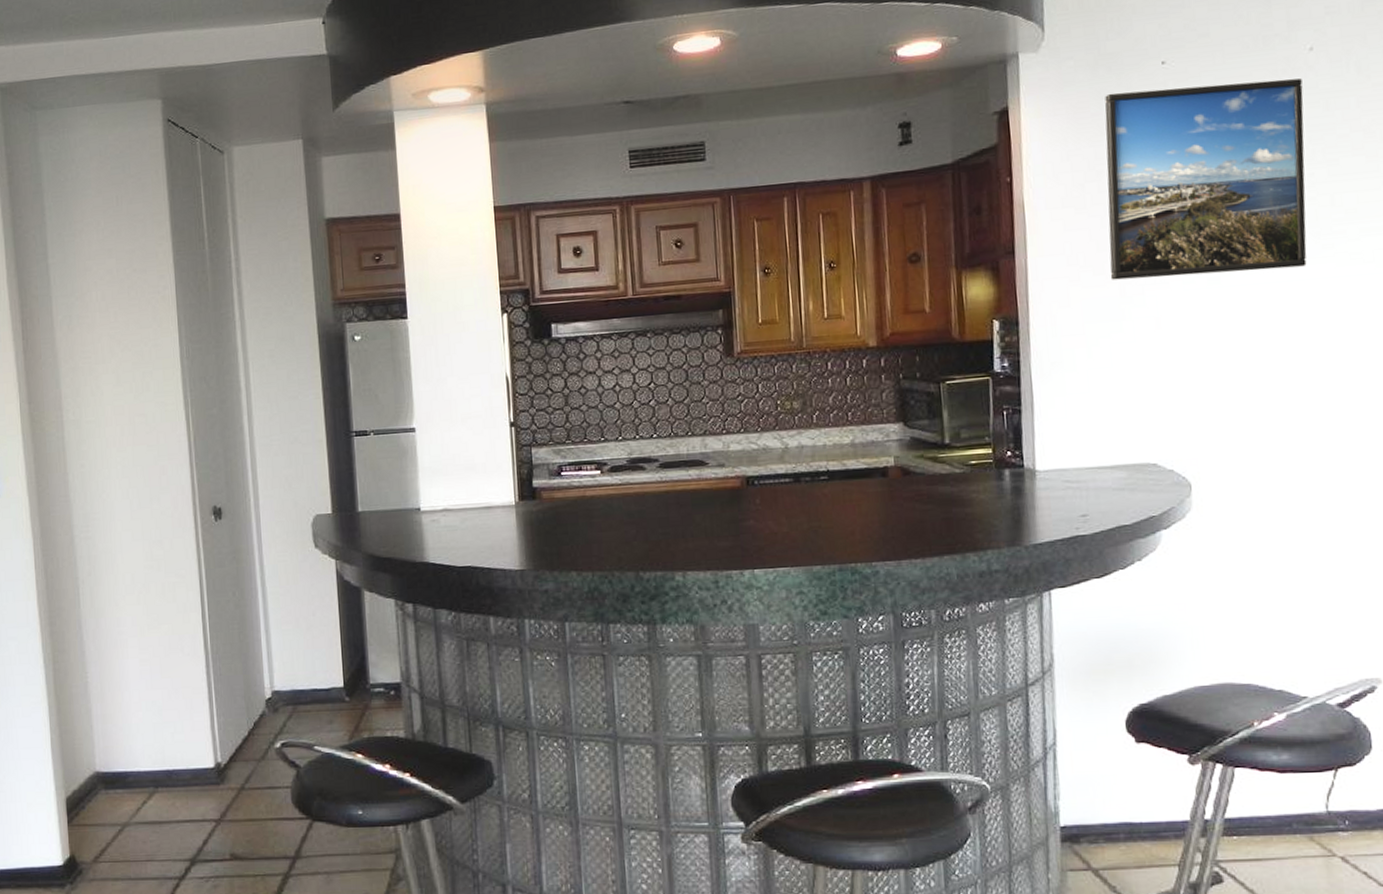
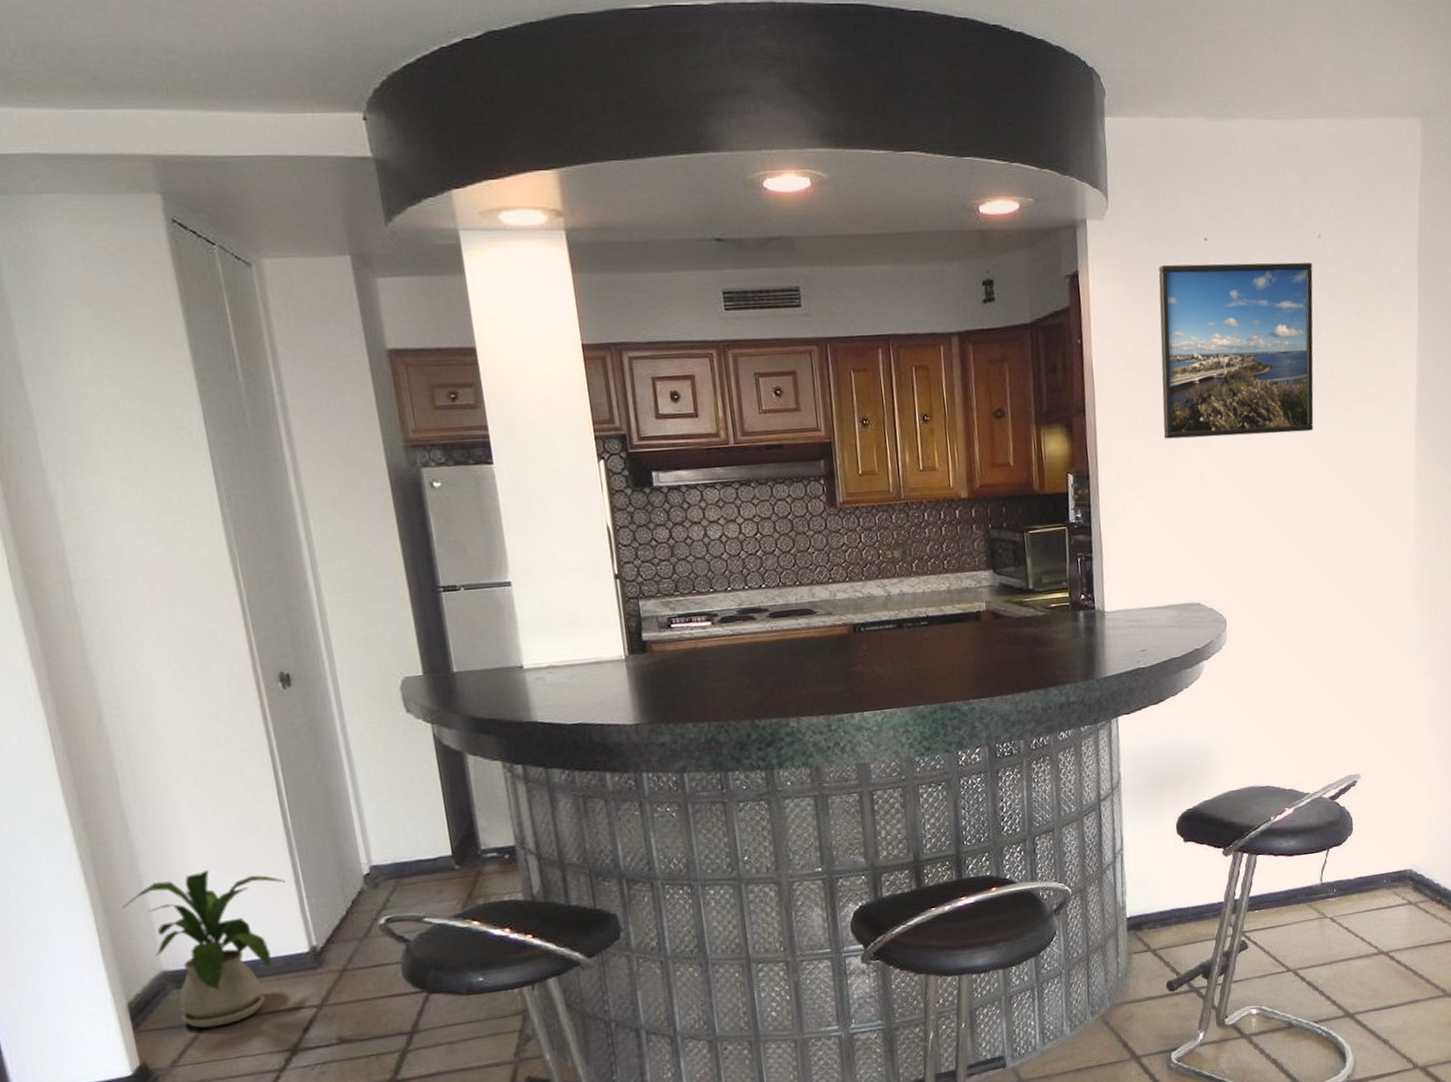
house plant: none [71,681,200,830] -> present [122,869,285,1028]

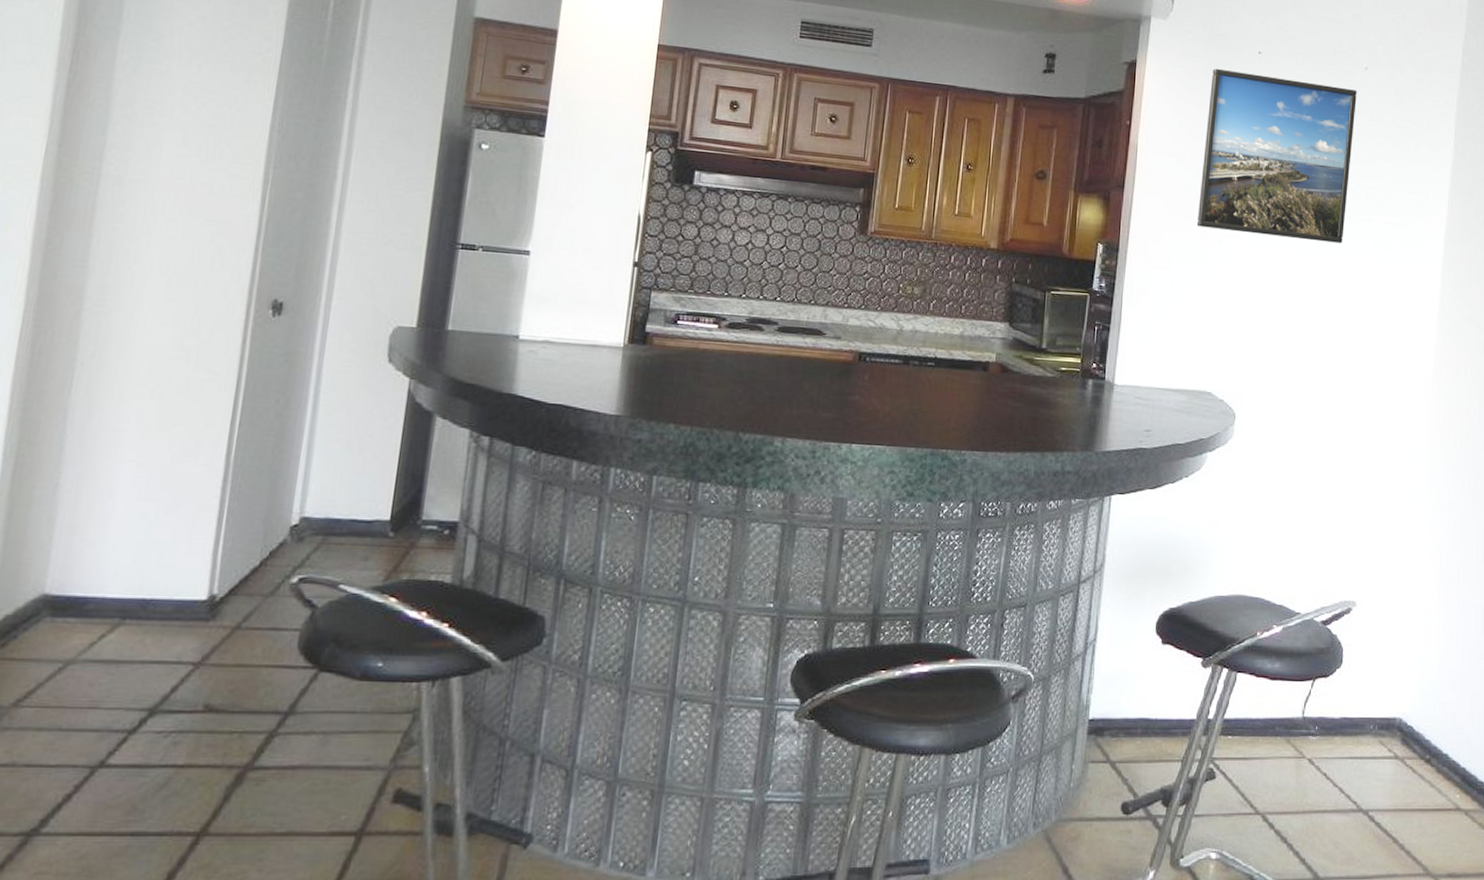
house plant: present [122,869,285,1028] -> none [27,490,207,668]

